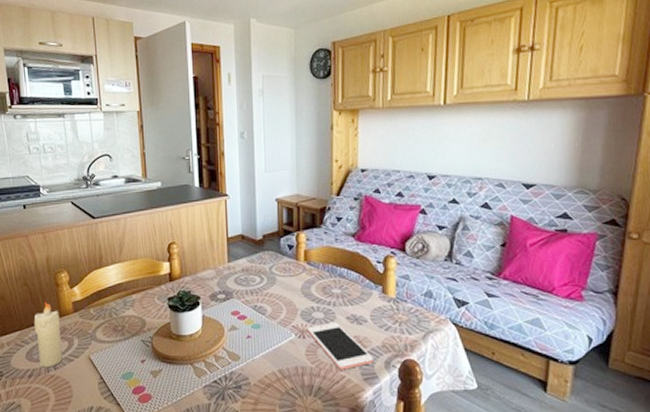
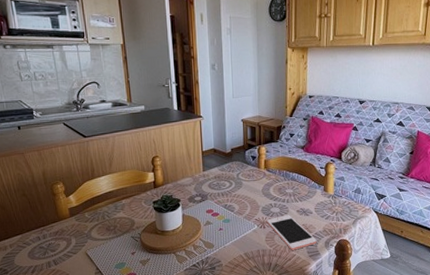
candle: present [33,302,63,368] -> none [33,209,62,264]

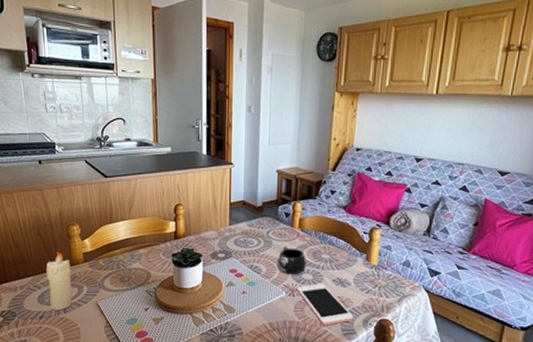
candle: none [33,209,62,264] -> present [46,252,72,311]
mug: none [247,185,273,210] -> present [277,246,306,275]

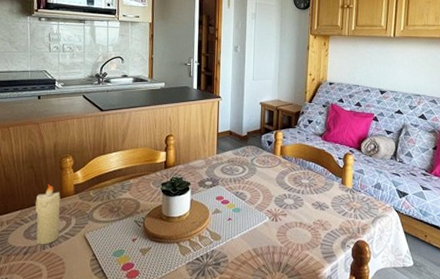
mug: present [277,246,306,275] -> none [260,173,287,200]
cell phone: present [296,284,354,326] -> none [279,208,333,249]

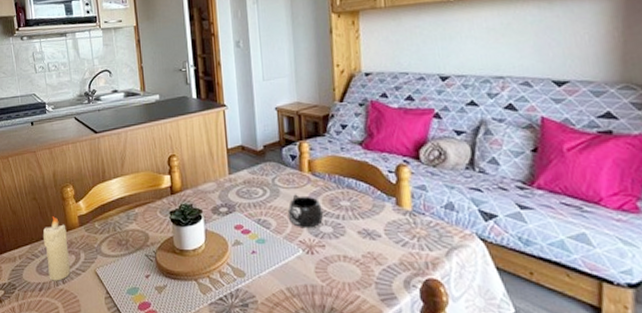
mug: none [260,173,287,200] -> present [287,194,323,229]

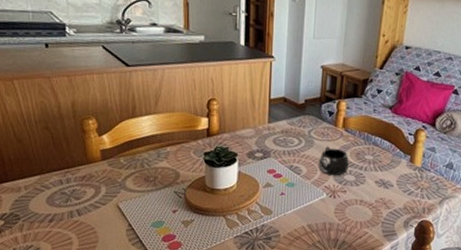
candle: present [42,216,71,281] -> none [55,148,88,213]

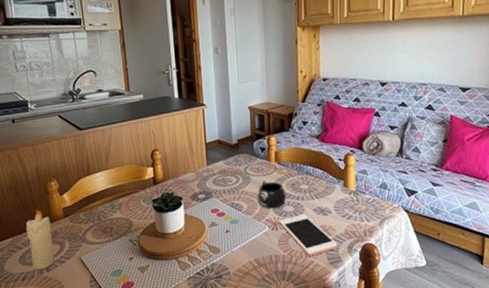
candle: none [55,148,88,213] -> present [25,209,55,270]
cell phone: none [337,185,395,227] -> present [278,215,338,256]

